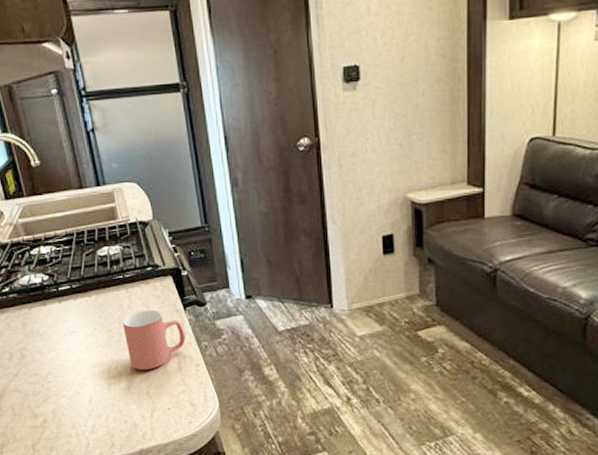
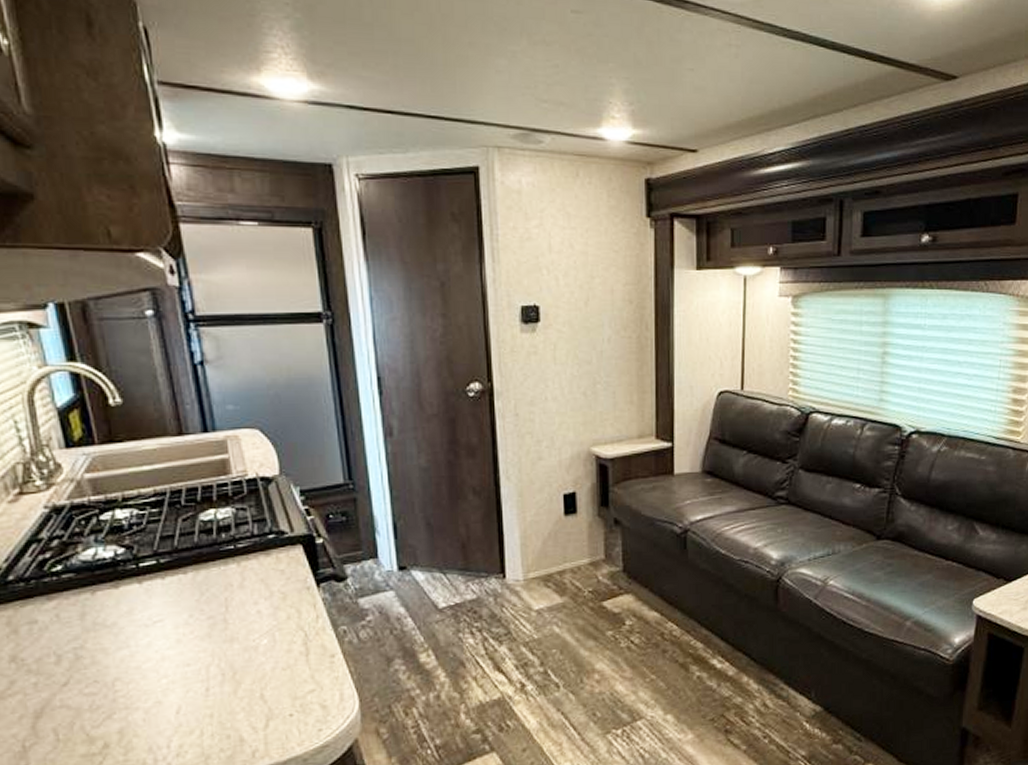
mug: present [122,310,186,370] -> none [230,588,318,667]

